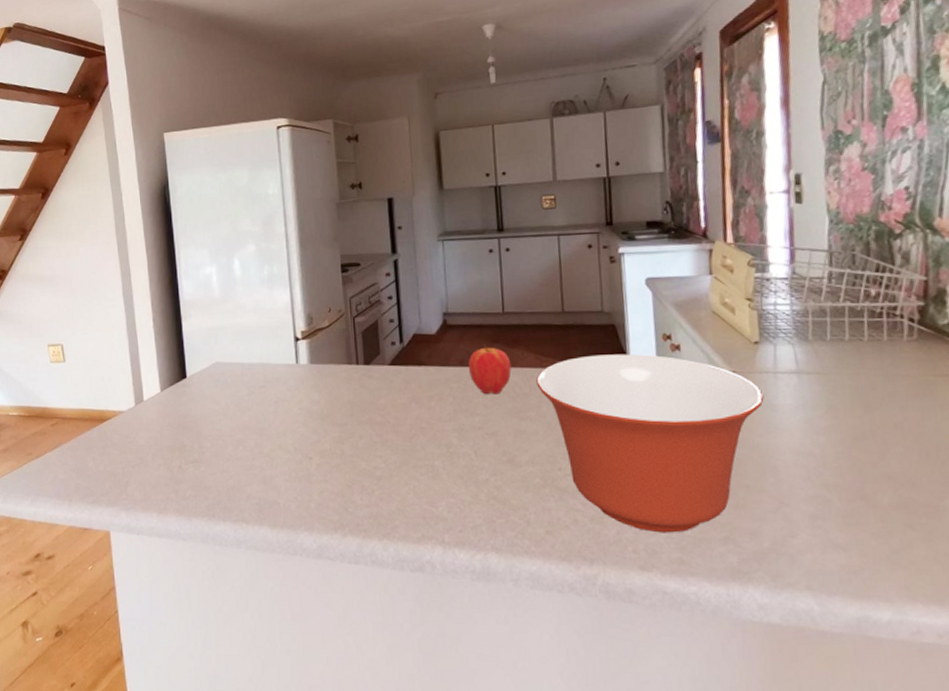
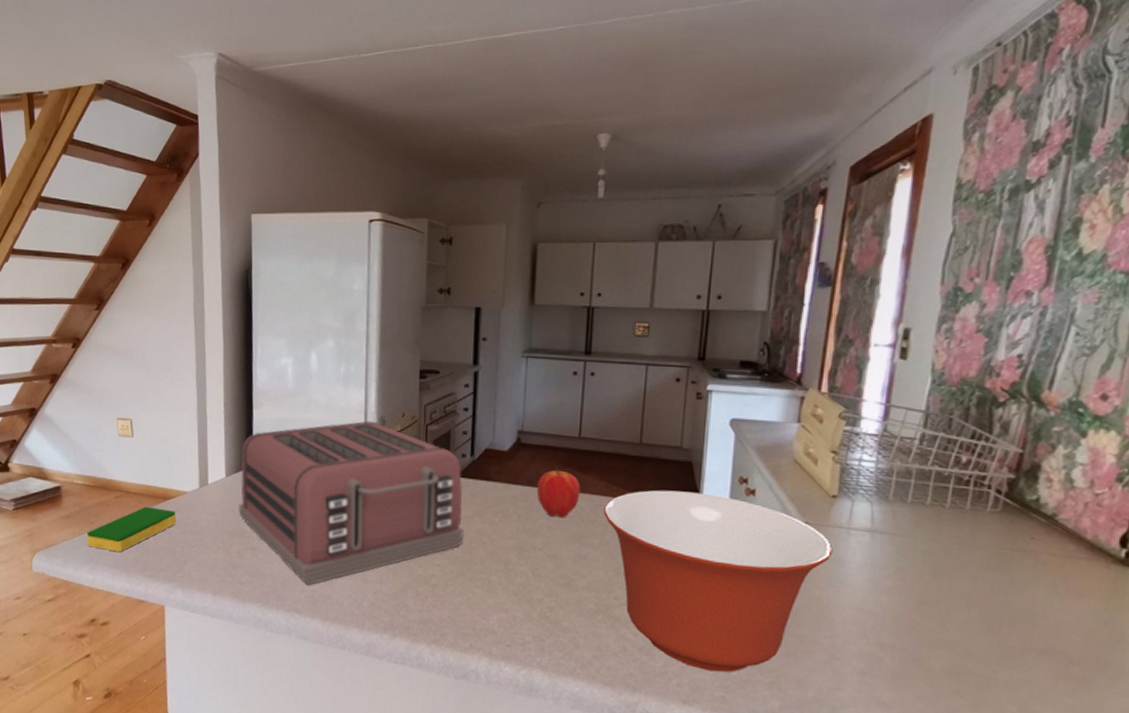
dish sponge: none [26,430,115,481] -> present [87,506,176,553]
toaster: none [173,319,403,492] -> present [238,420,464,585]

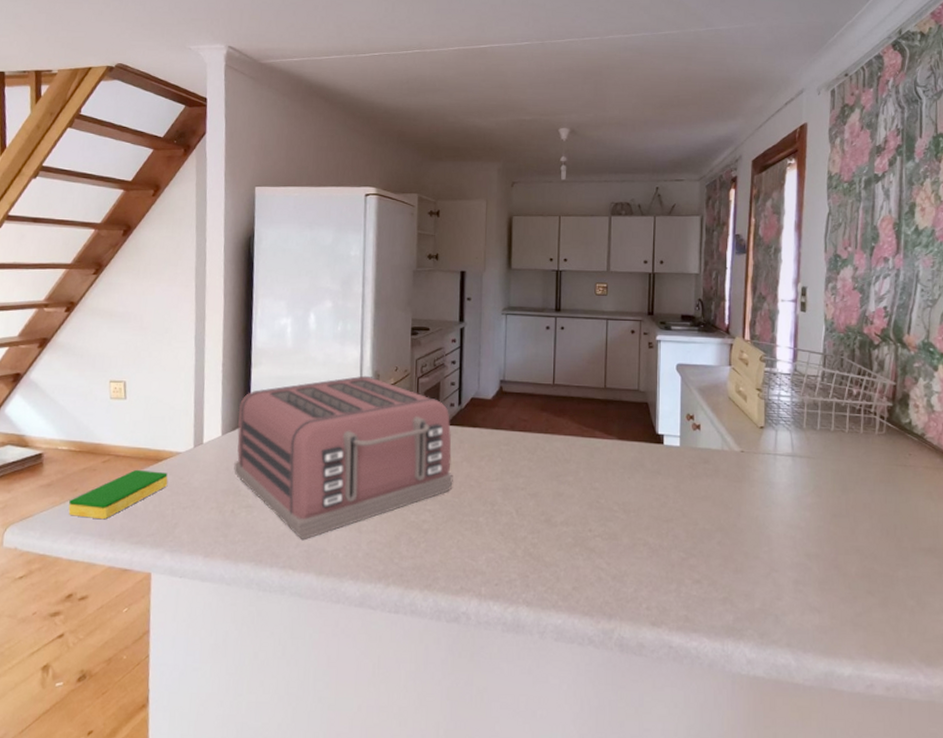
apple: present [536,467,581,518] -> none [518,412,556,459]
mixing bowl: present [604,490,833,673] -> none [577,428,765,593]

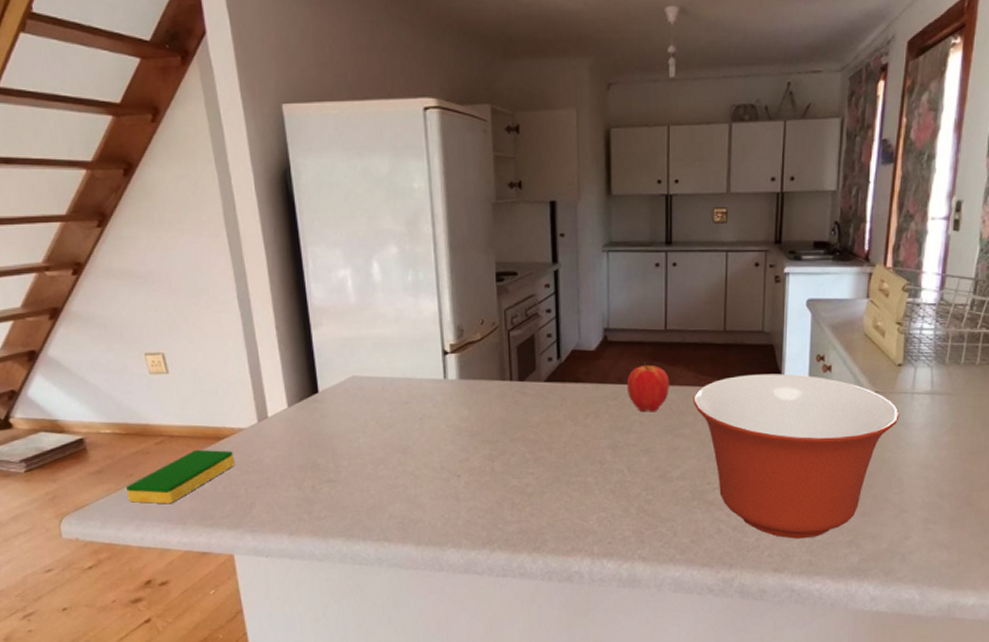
toaster: present [234,375,453,539] -> none [302,331,557,511]
apple: none [518,412,556,459] -> present [626,362,670,413]
mixing bowl: none [577,428,765,593] -> present [693,373,900,539]

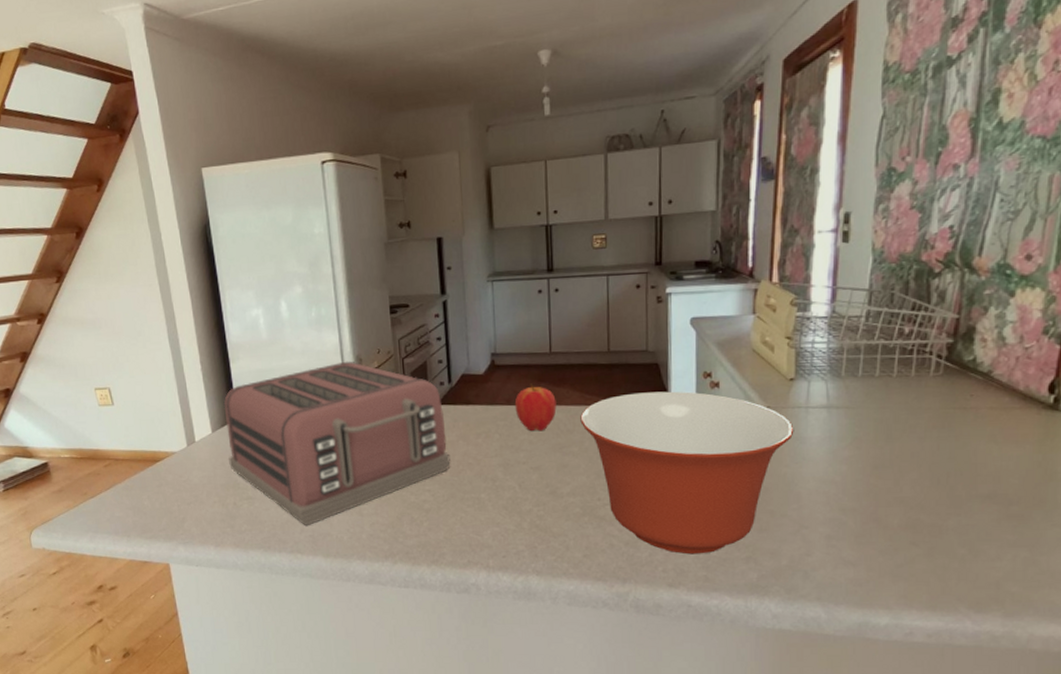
dish sponge: present [126,449,235,504] -> none [82,470,169,519]
toaster: none [302,331,557,511] -> present [223,361,451,525]

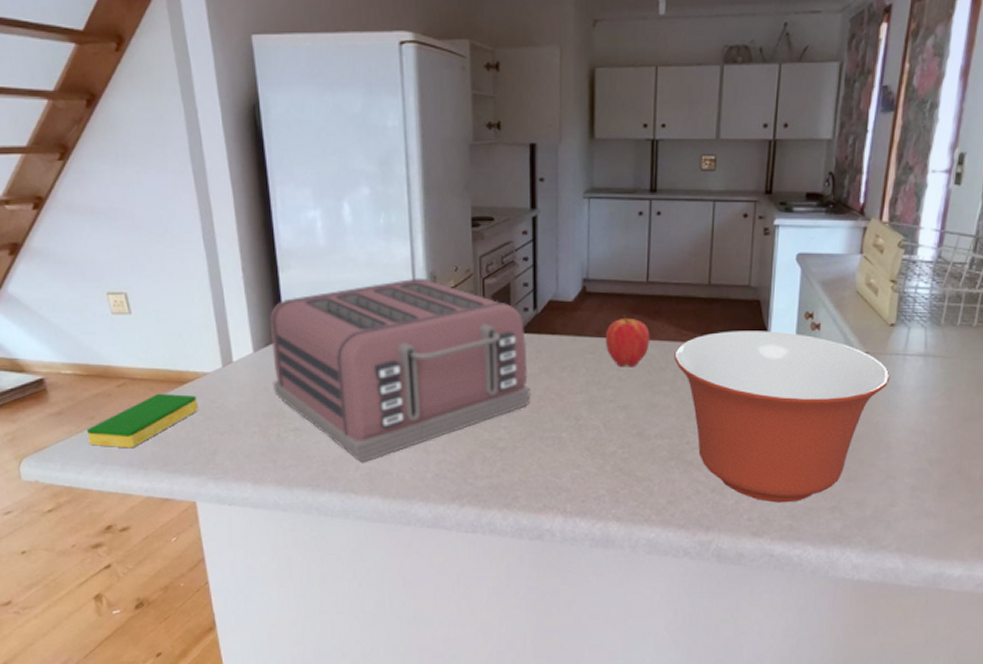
dish sponge: none [82,470,169,519] -> present [87,393,199,449]

